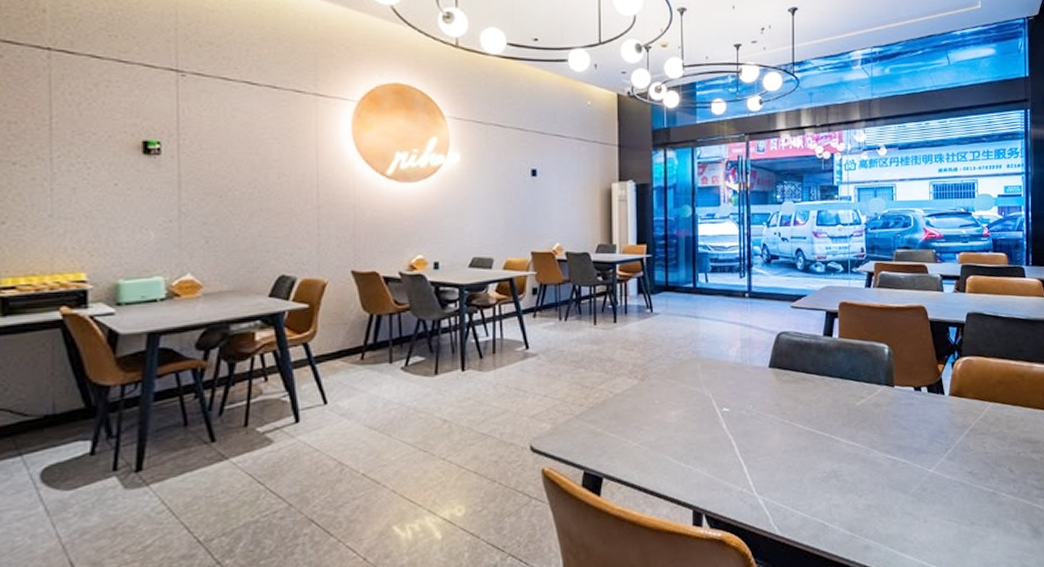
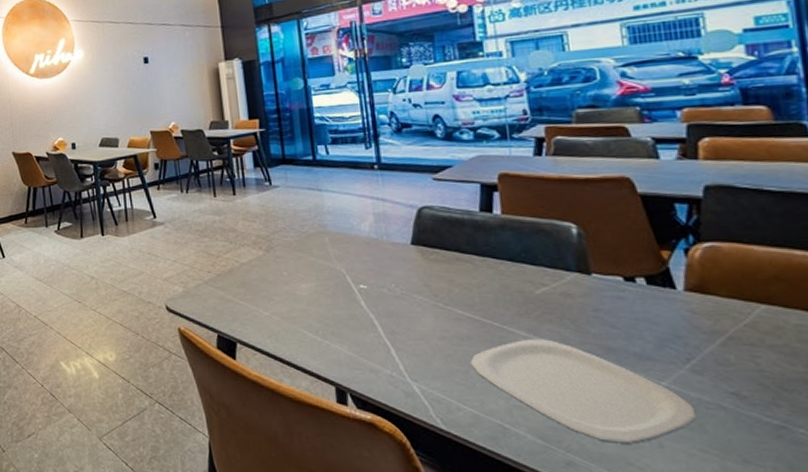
plate: none [804,444,948,525] -> present [470,339,697,444]

